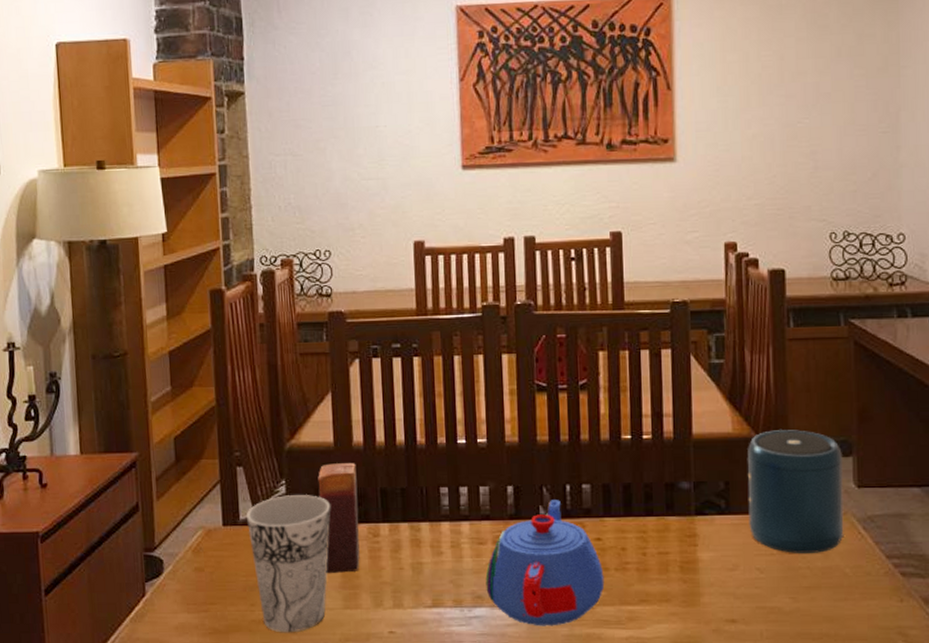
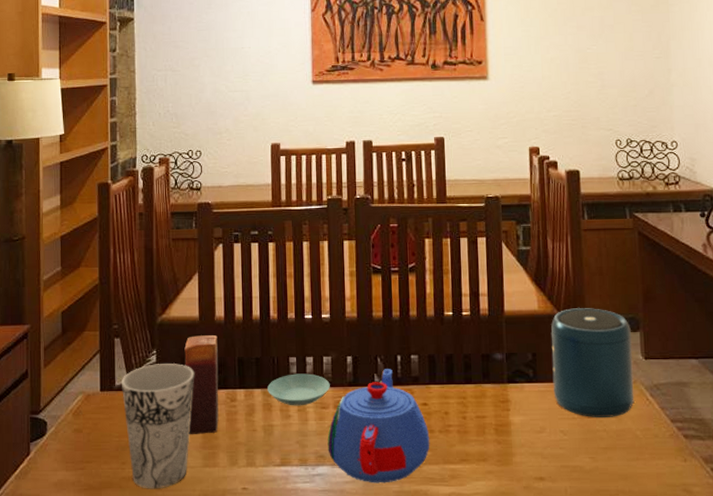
saucer: none [415,505,488,542] -> present [267,373,330,406]

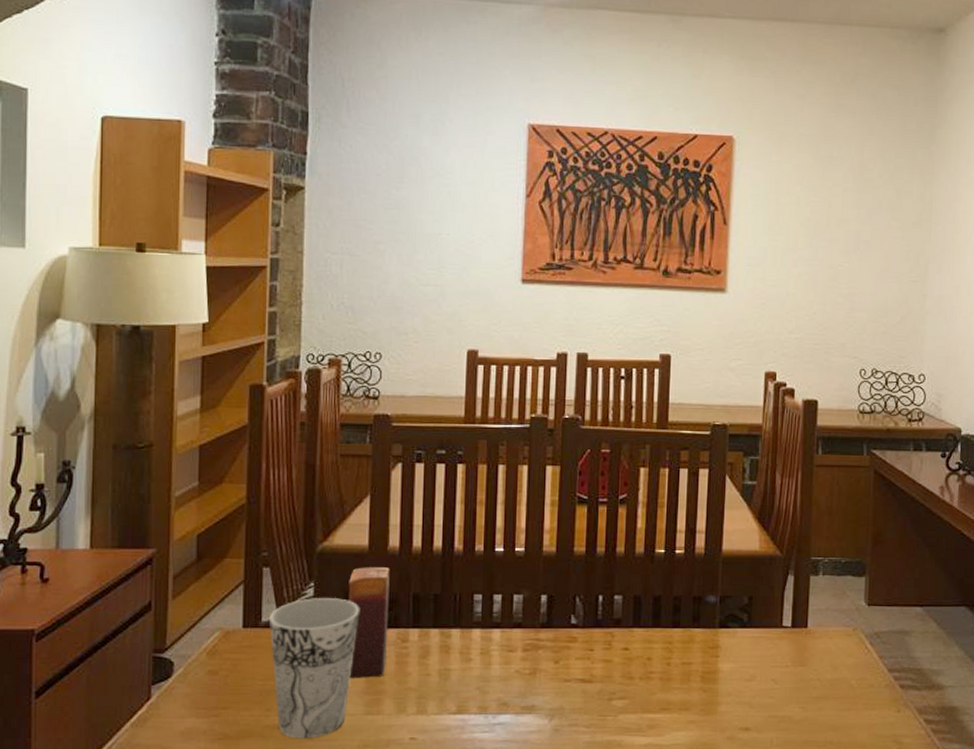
saucer: present [267,373,330,406] -> none [446,613,520,649]
teapot: present [327,369,430,483] -> none [512,610,629,733]
speaker: present [551,308,635,417] -> none [768,550,856,666]

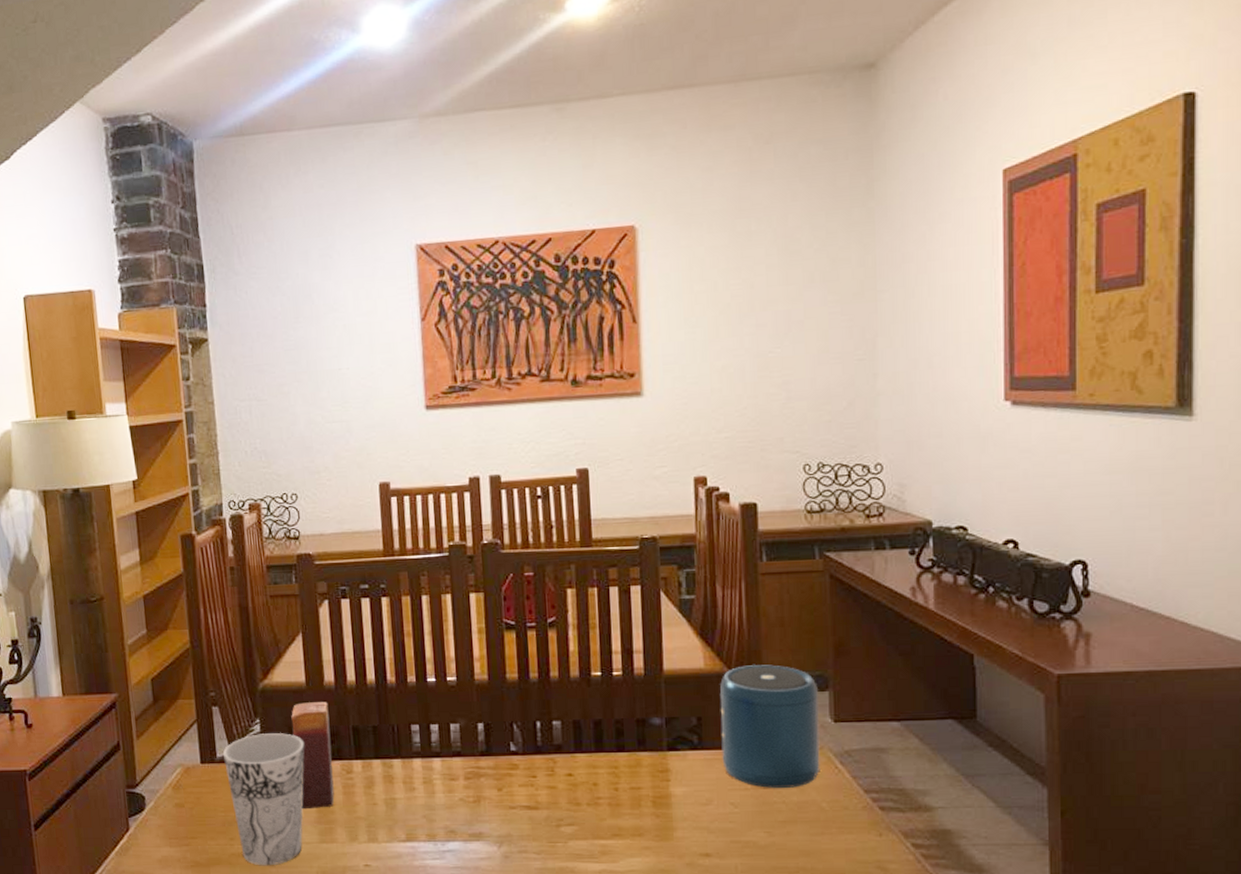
speaker: none [768,550,856,666] -> present [720,665,820,788]

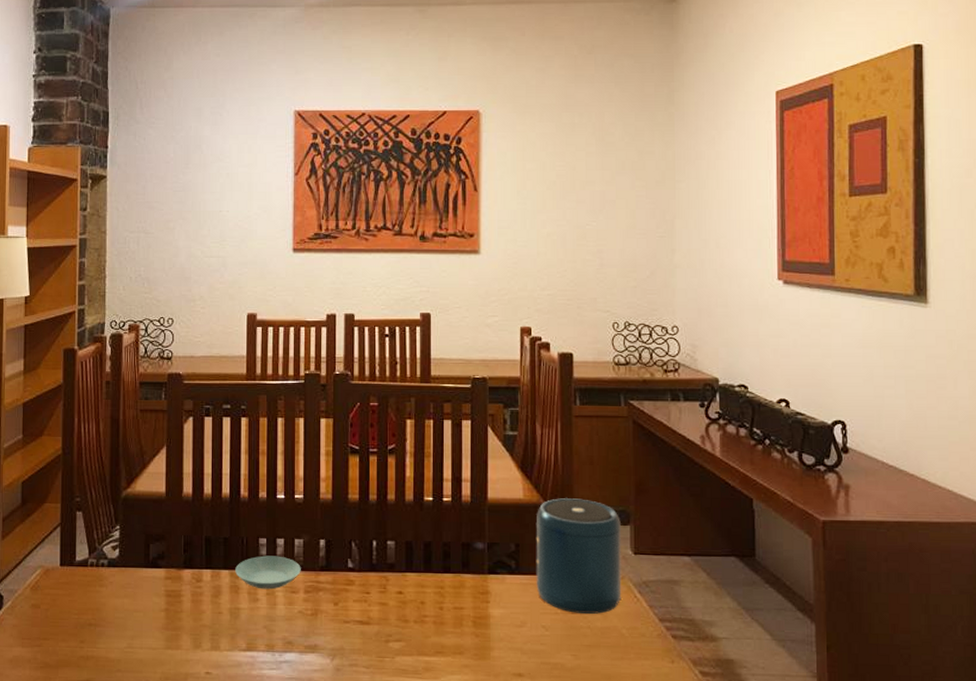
cup: present [223,733,304,866] -> none [83,540,159,670]
candle: present [291,702,335,808] -> none [149,512,185,615]
saucer: none [387,742,459,778] -> present [235,555,301,590]

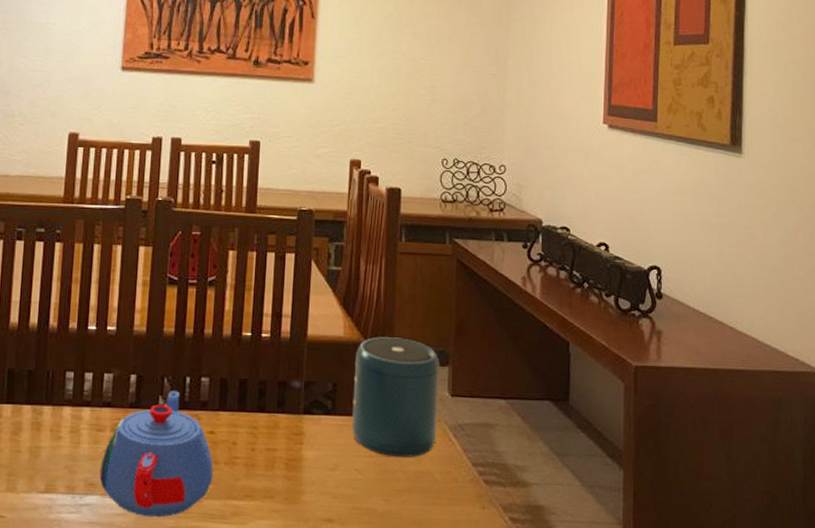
saucer: present [235,555,301,590] -> none [38,390,109,427]
teapot: none [296,554,404,673] -> present [99,391,214,518]

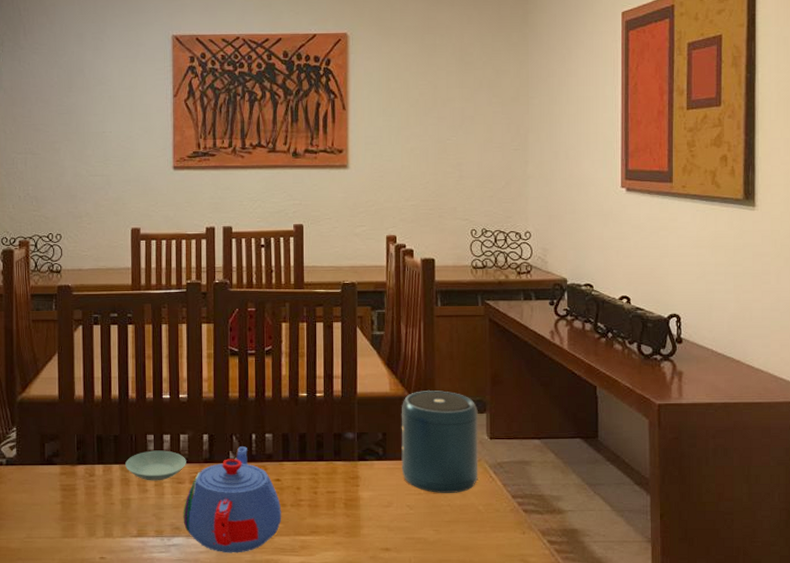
saucer: none [38,390,109,427] -> present [125,450,186,481]

